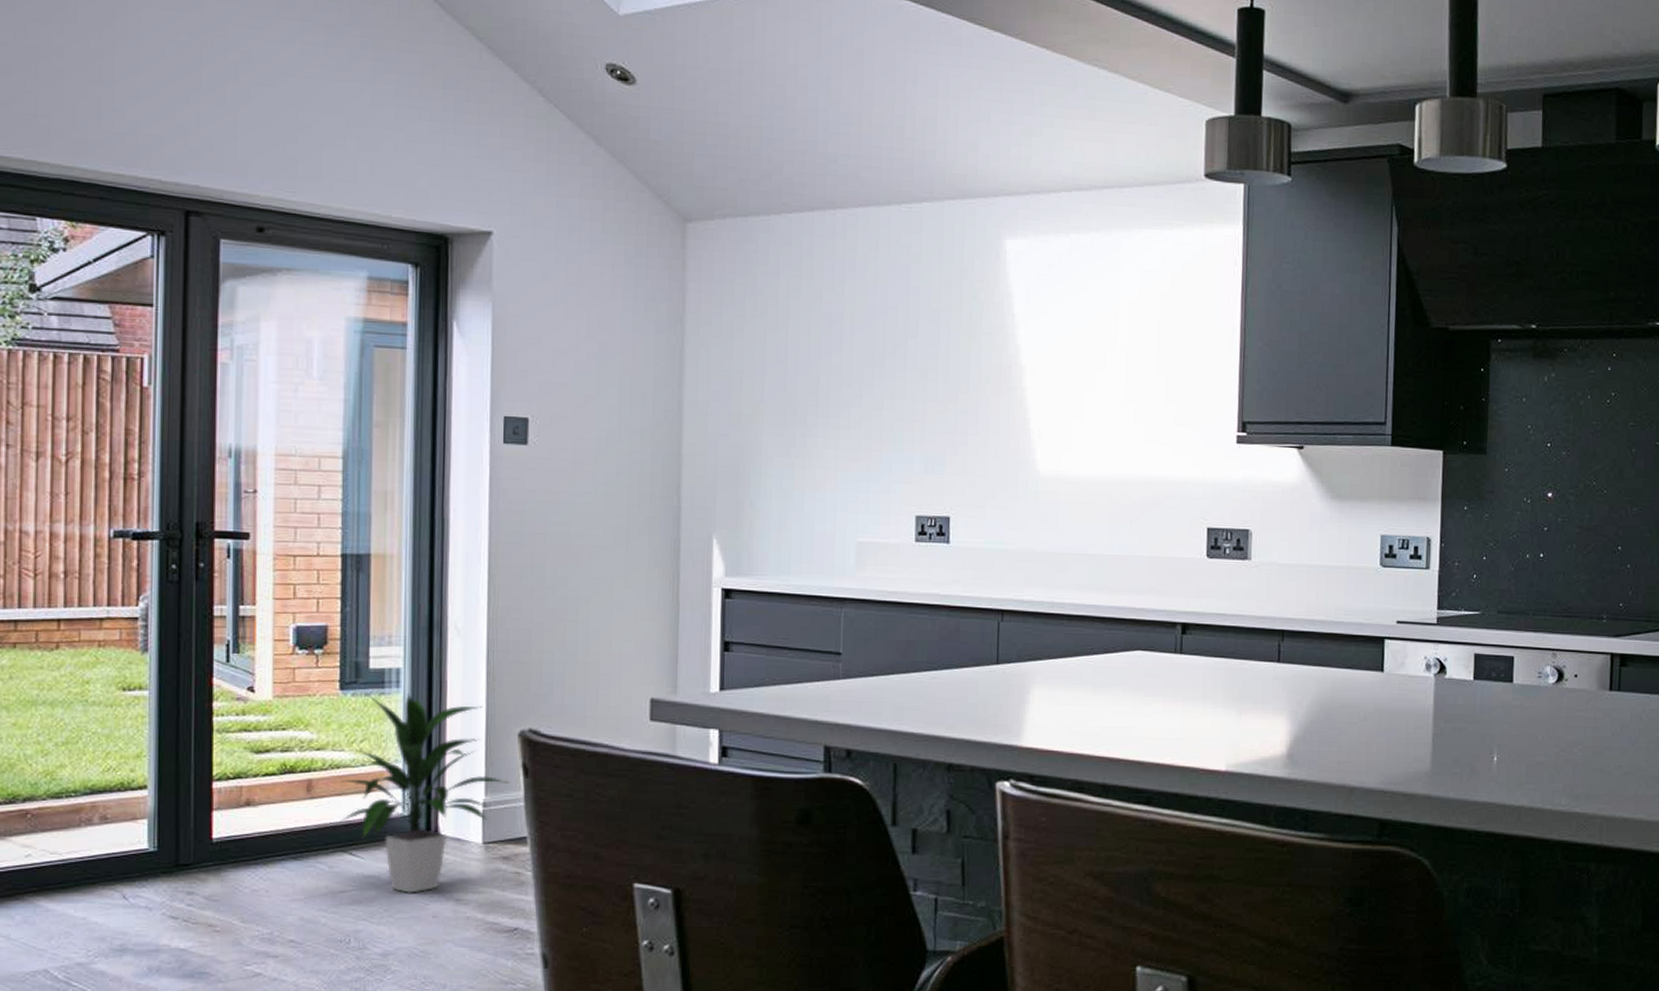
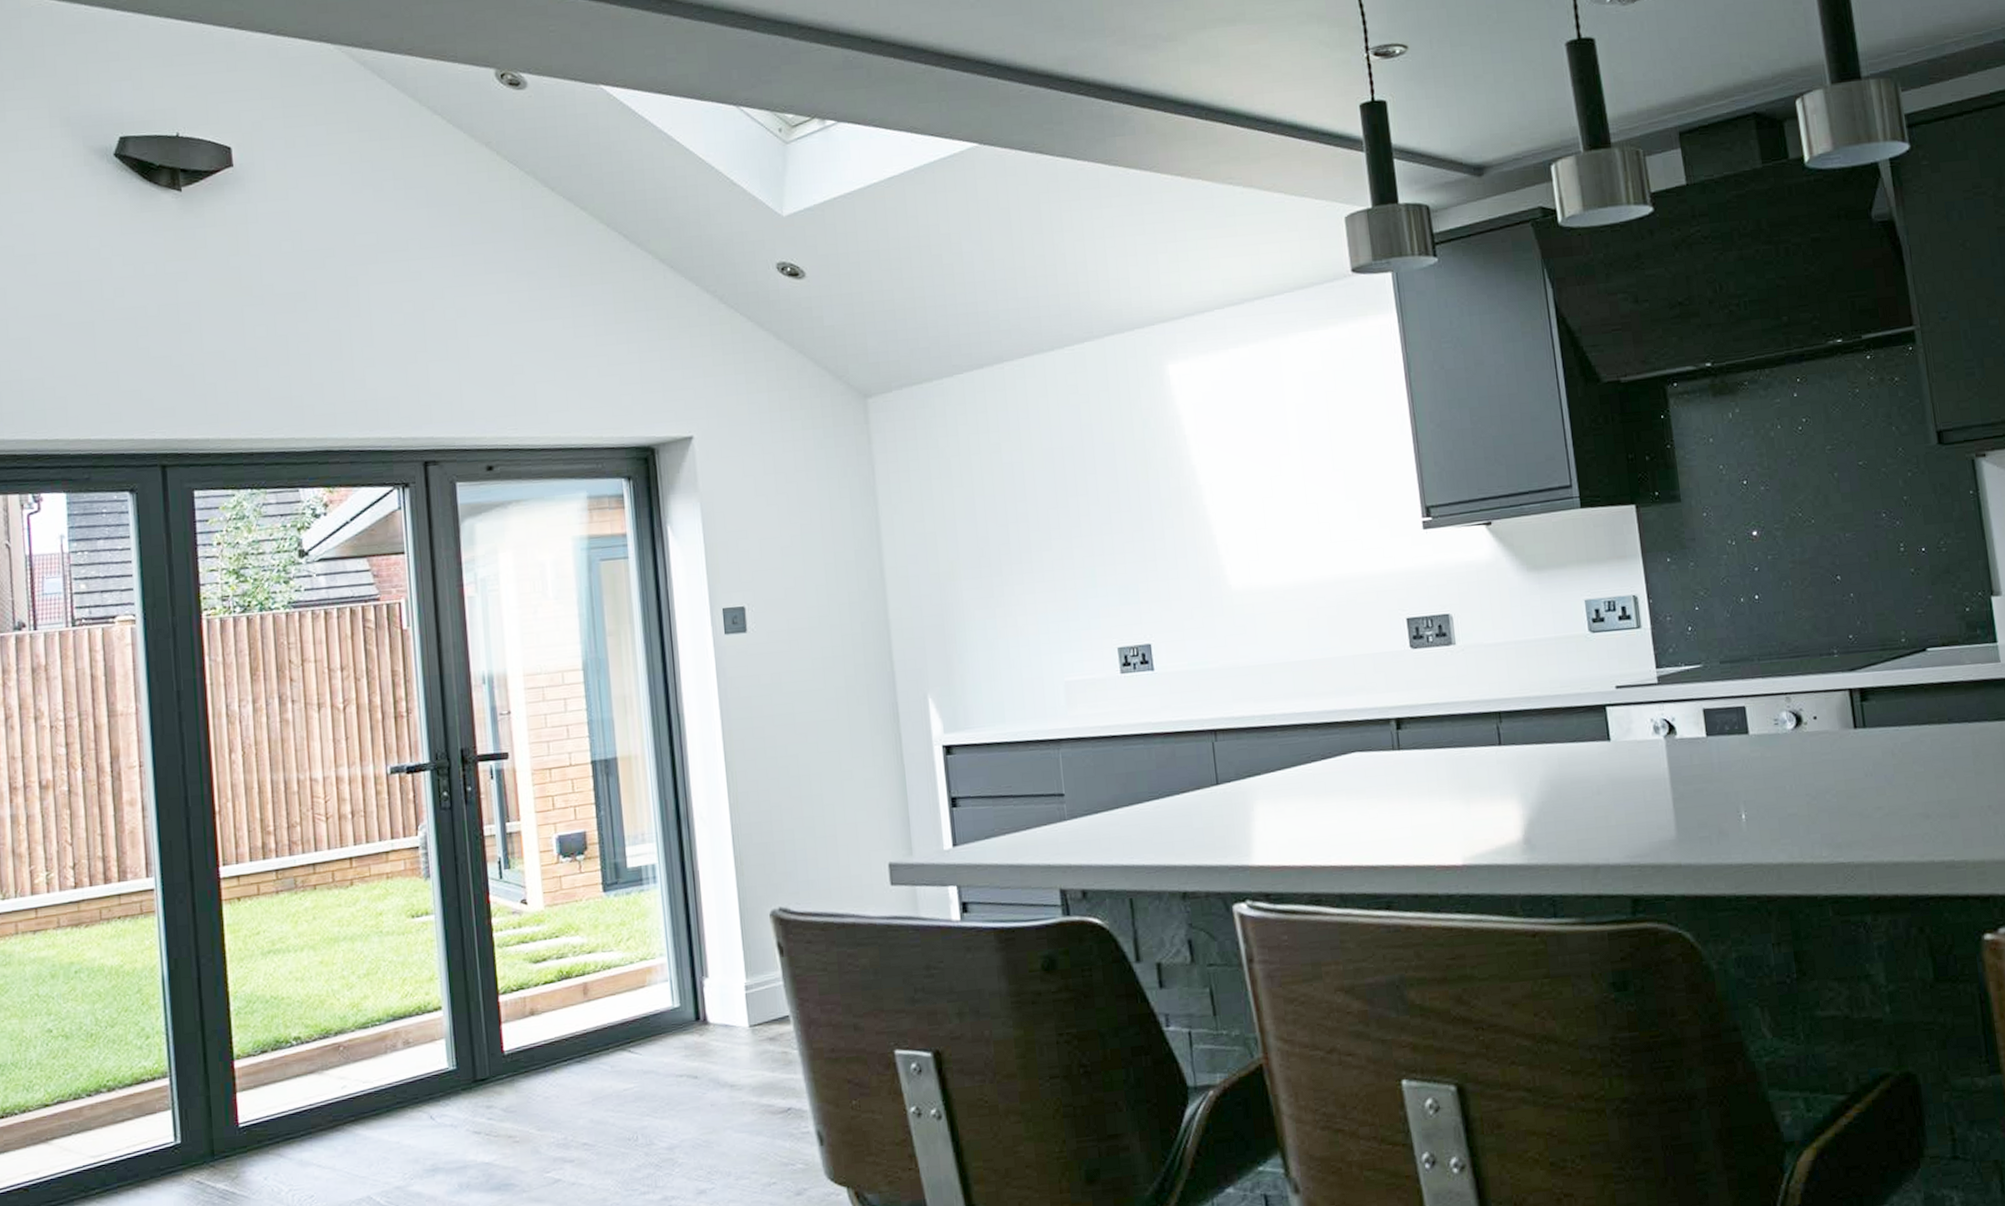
indoor plant: present [337,693,509,893] -> none [613,887,767,1085]

